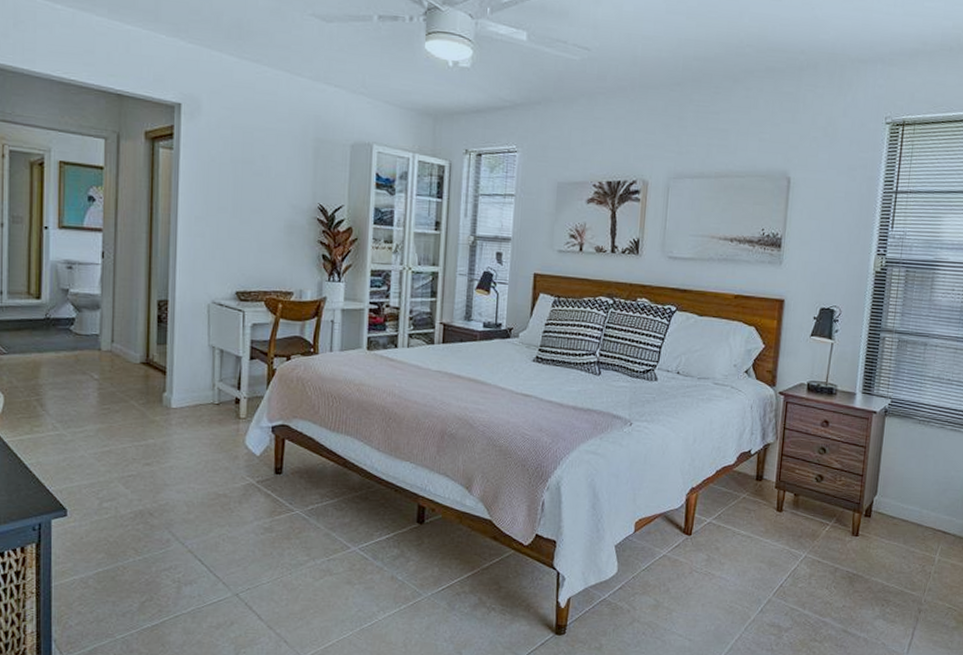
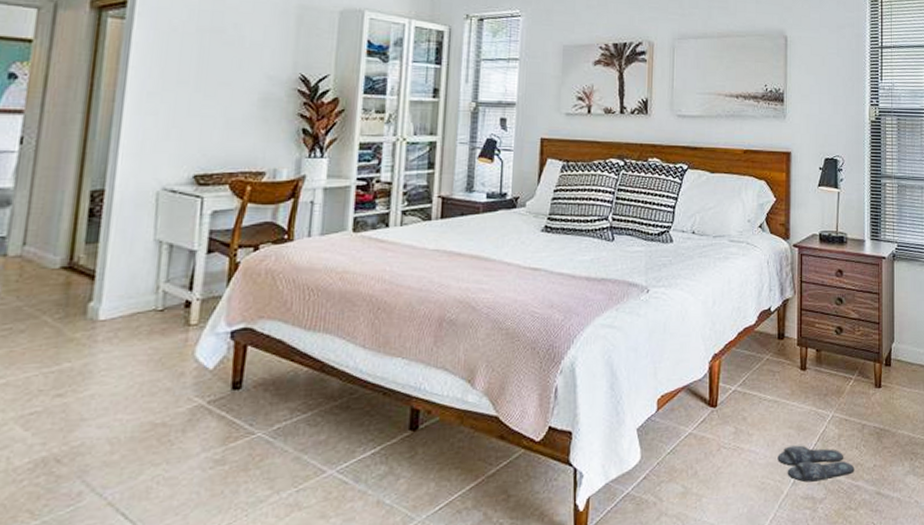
slippers: none [747,578,823,613] -> present [777,445,855,482]

